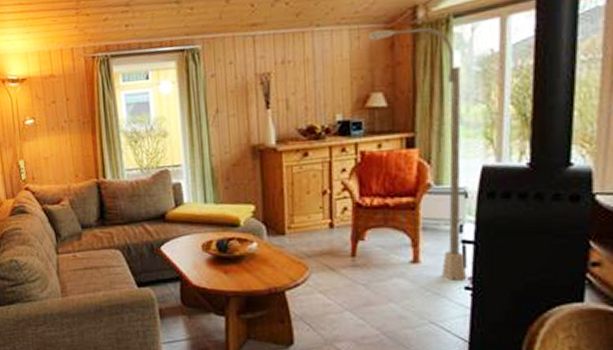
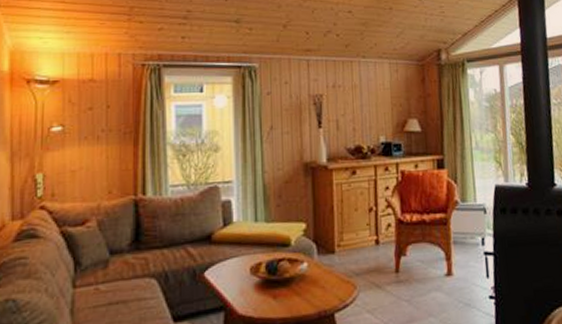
floor lamp: present [368,27,466,280] -> none [404,66,490,291]

